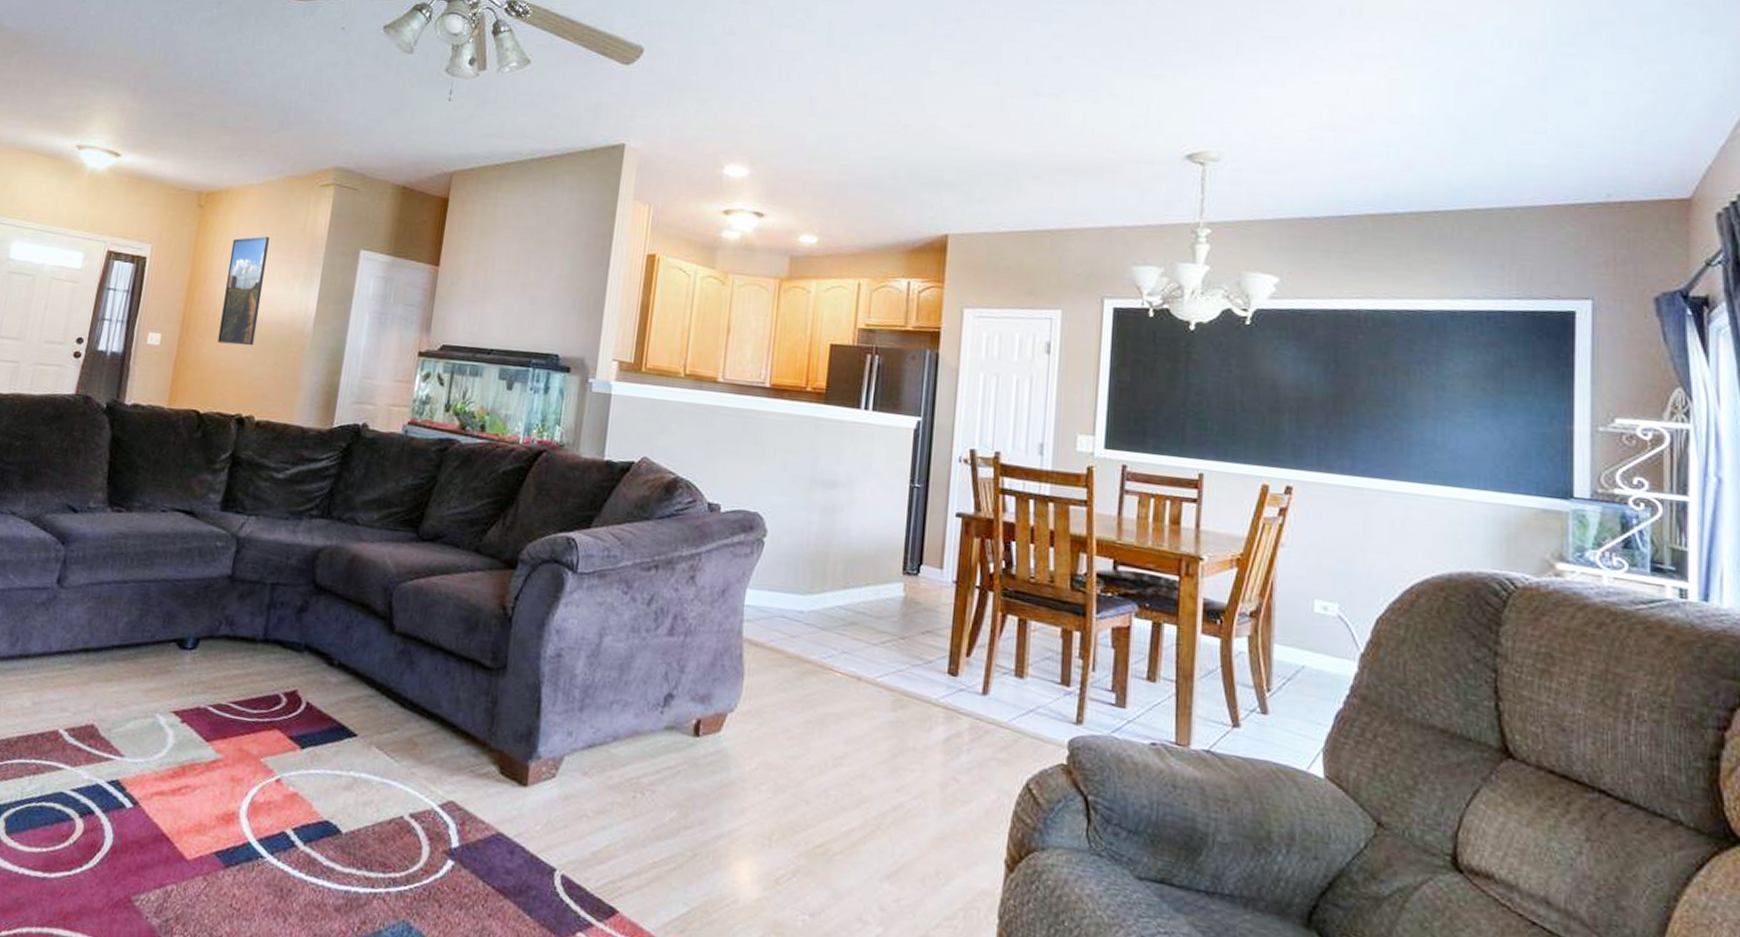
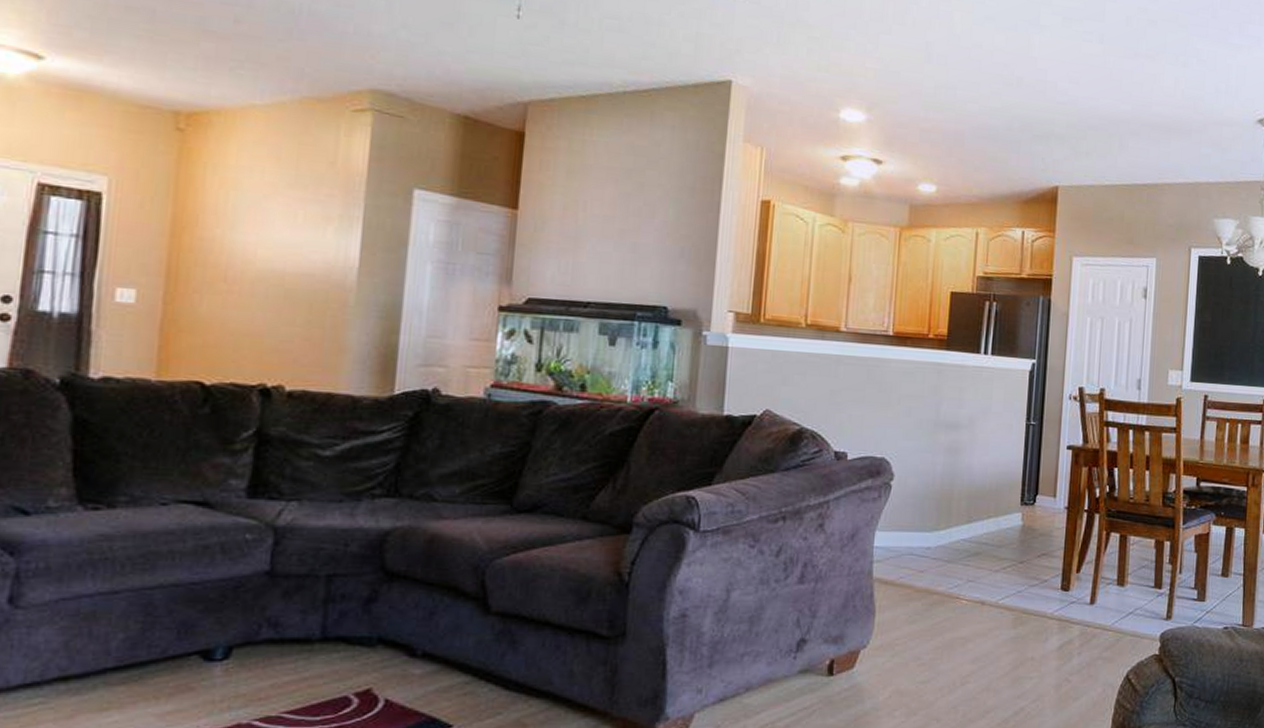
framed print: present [217,236,269,346] -> none [222,169,286,303]

